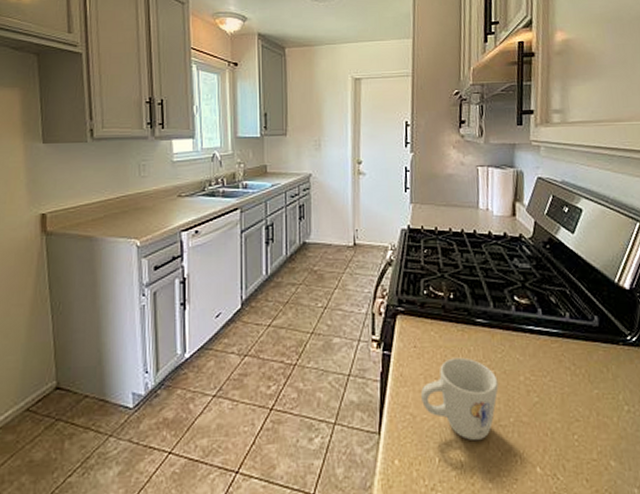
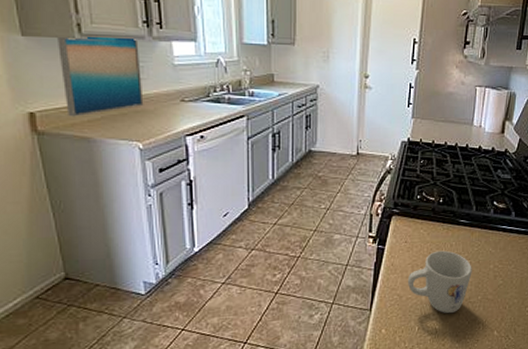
wall art: none [71,140,144,217] -> present [56,34,144,117]

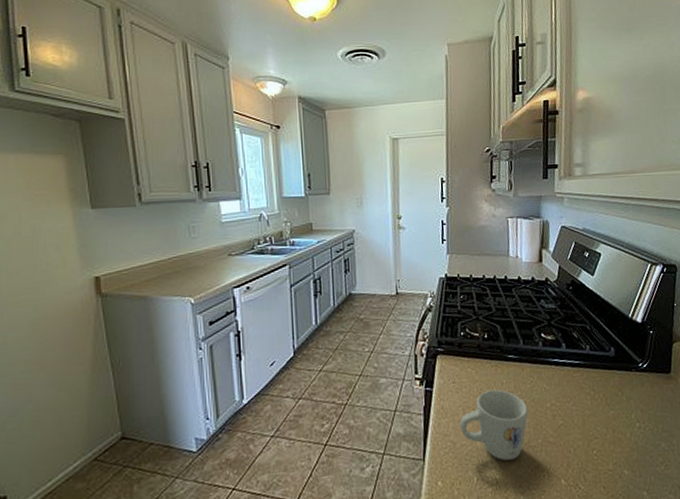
wall art: present [56,34,144,117] -> none [120,203,195,278]

